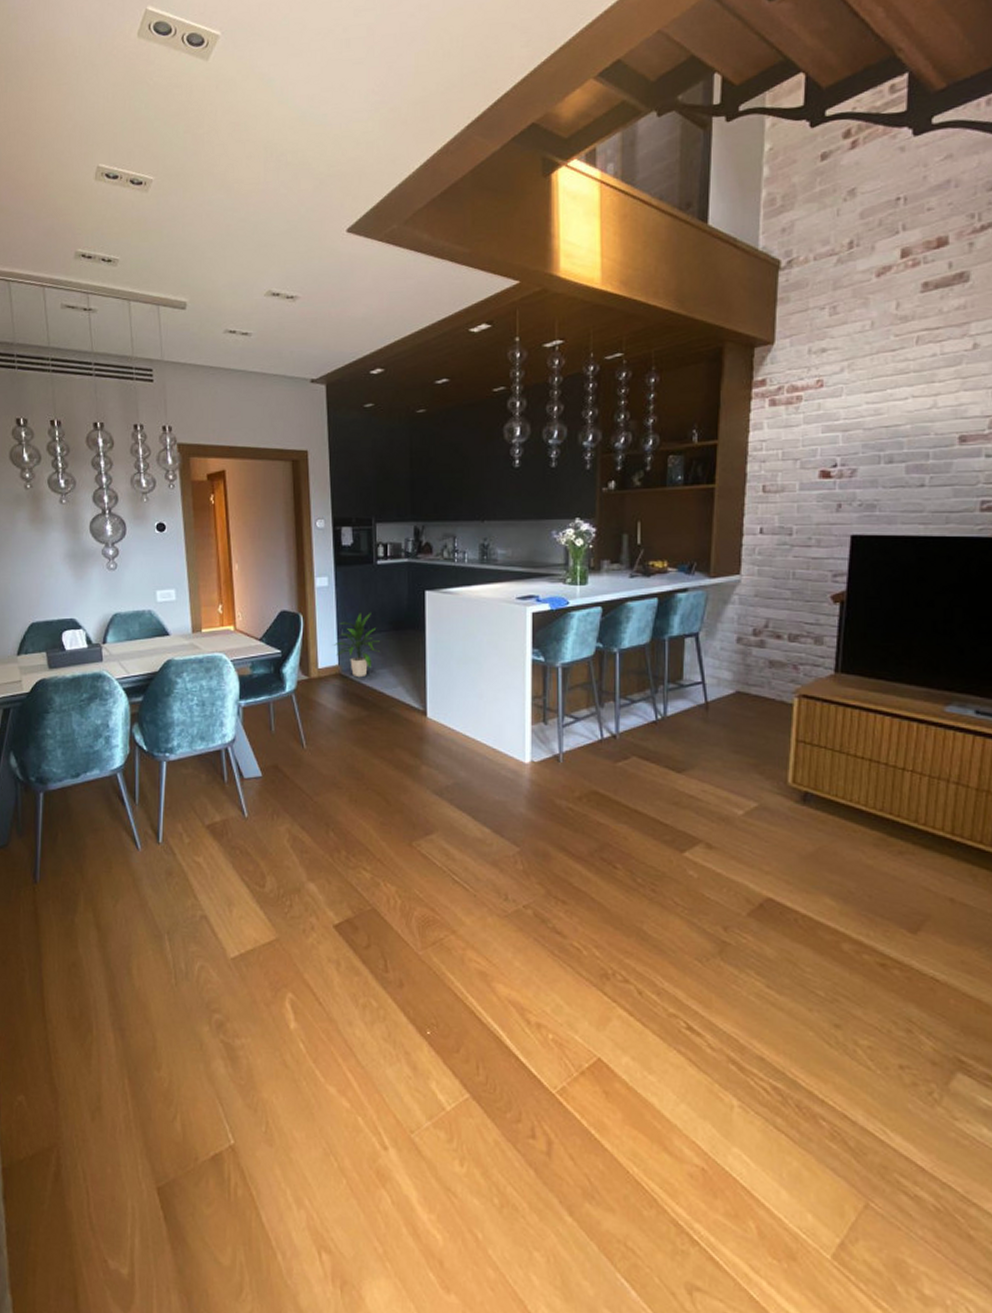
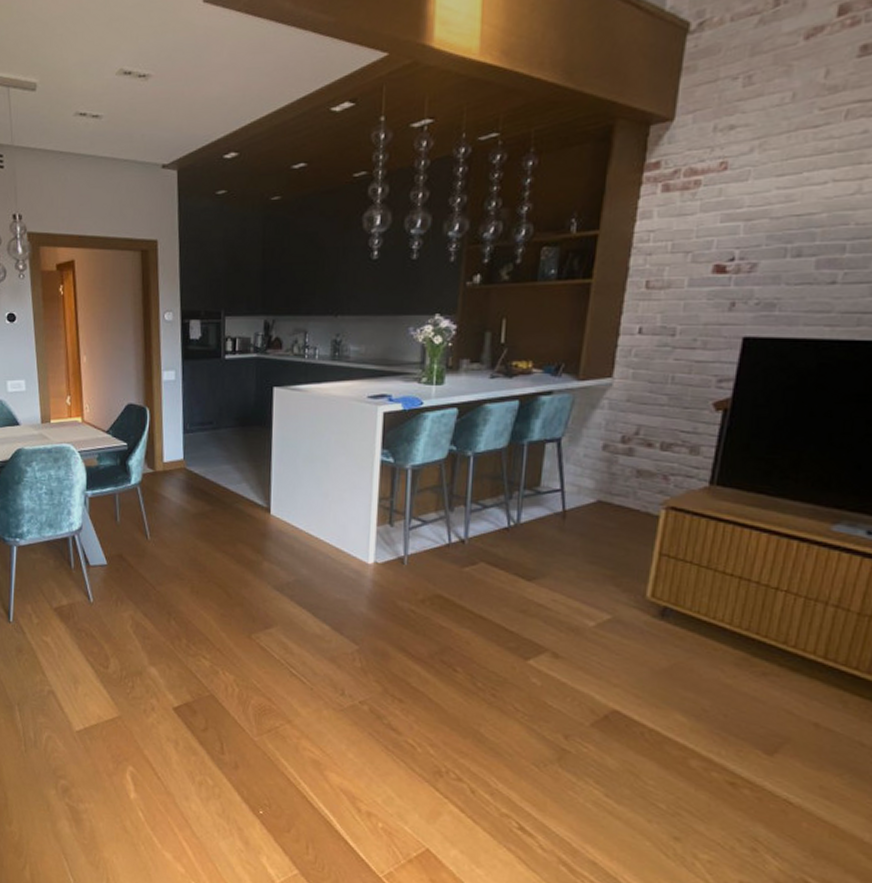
indoor plant: present [333,613,380,678] -> none [179,408,225,473]

